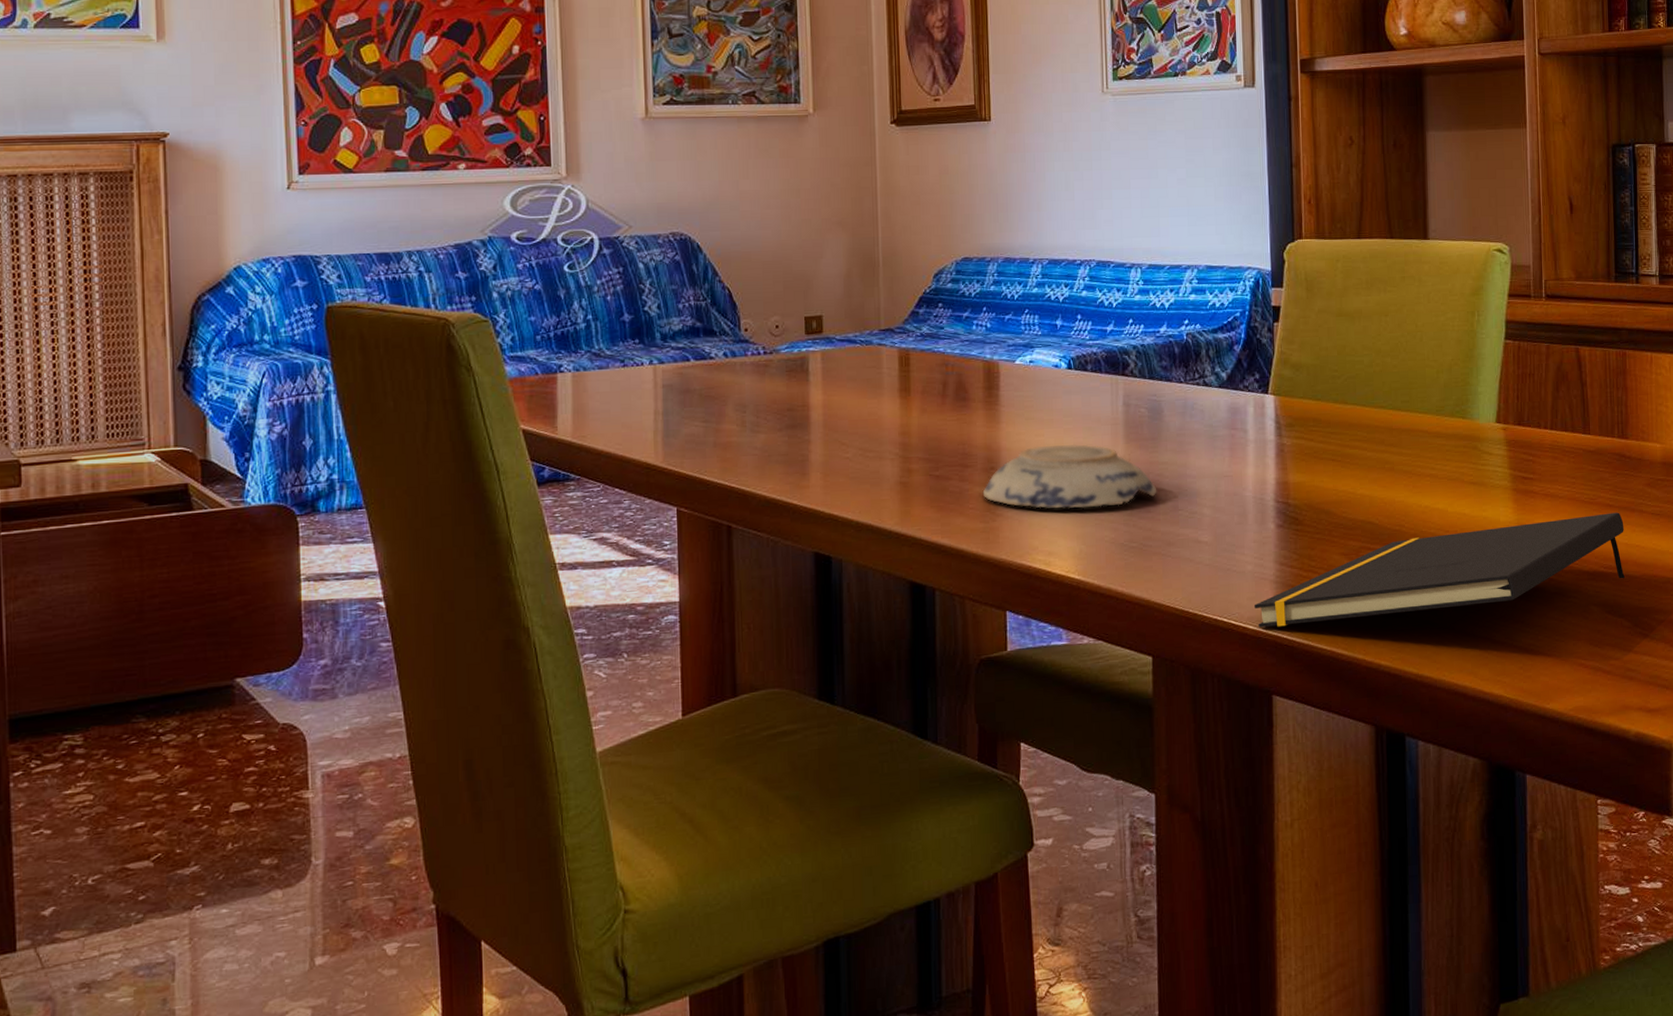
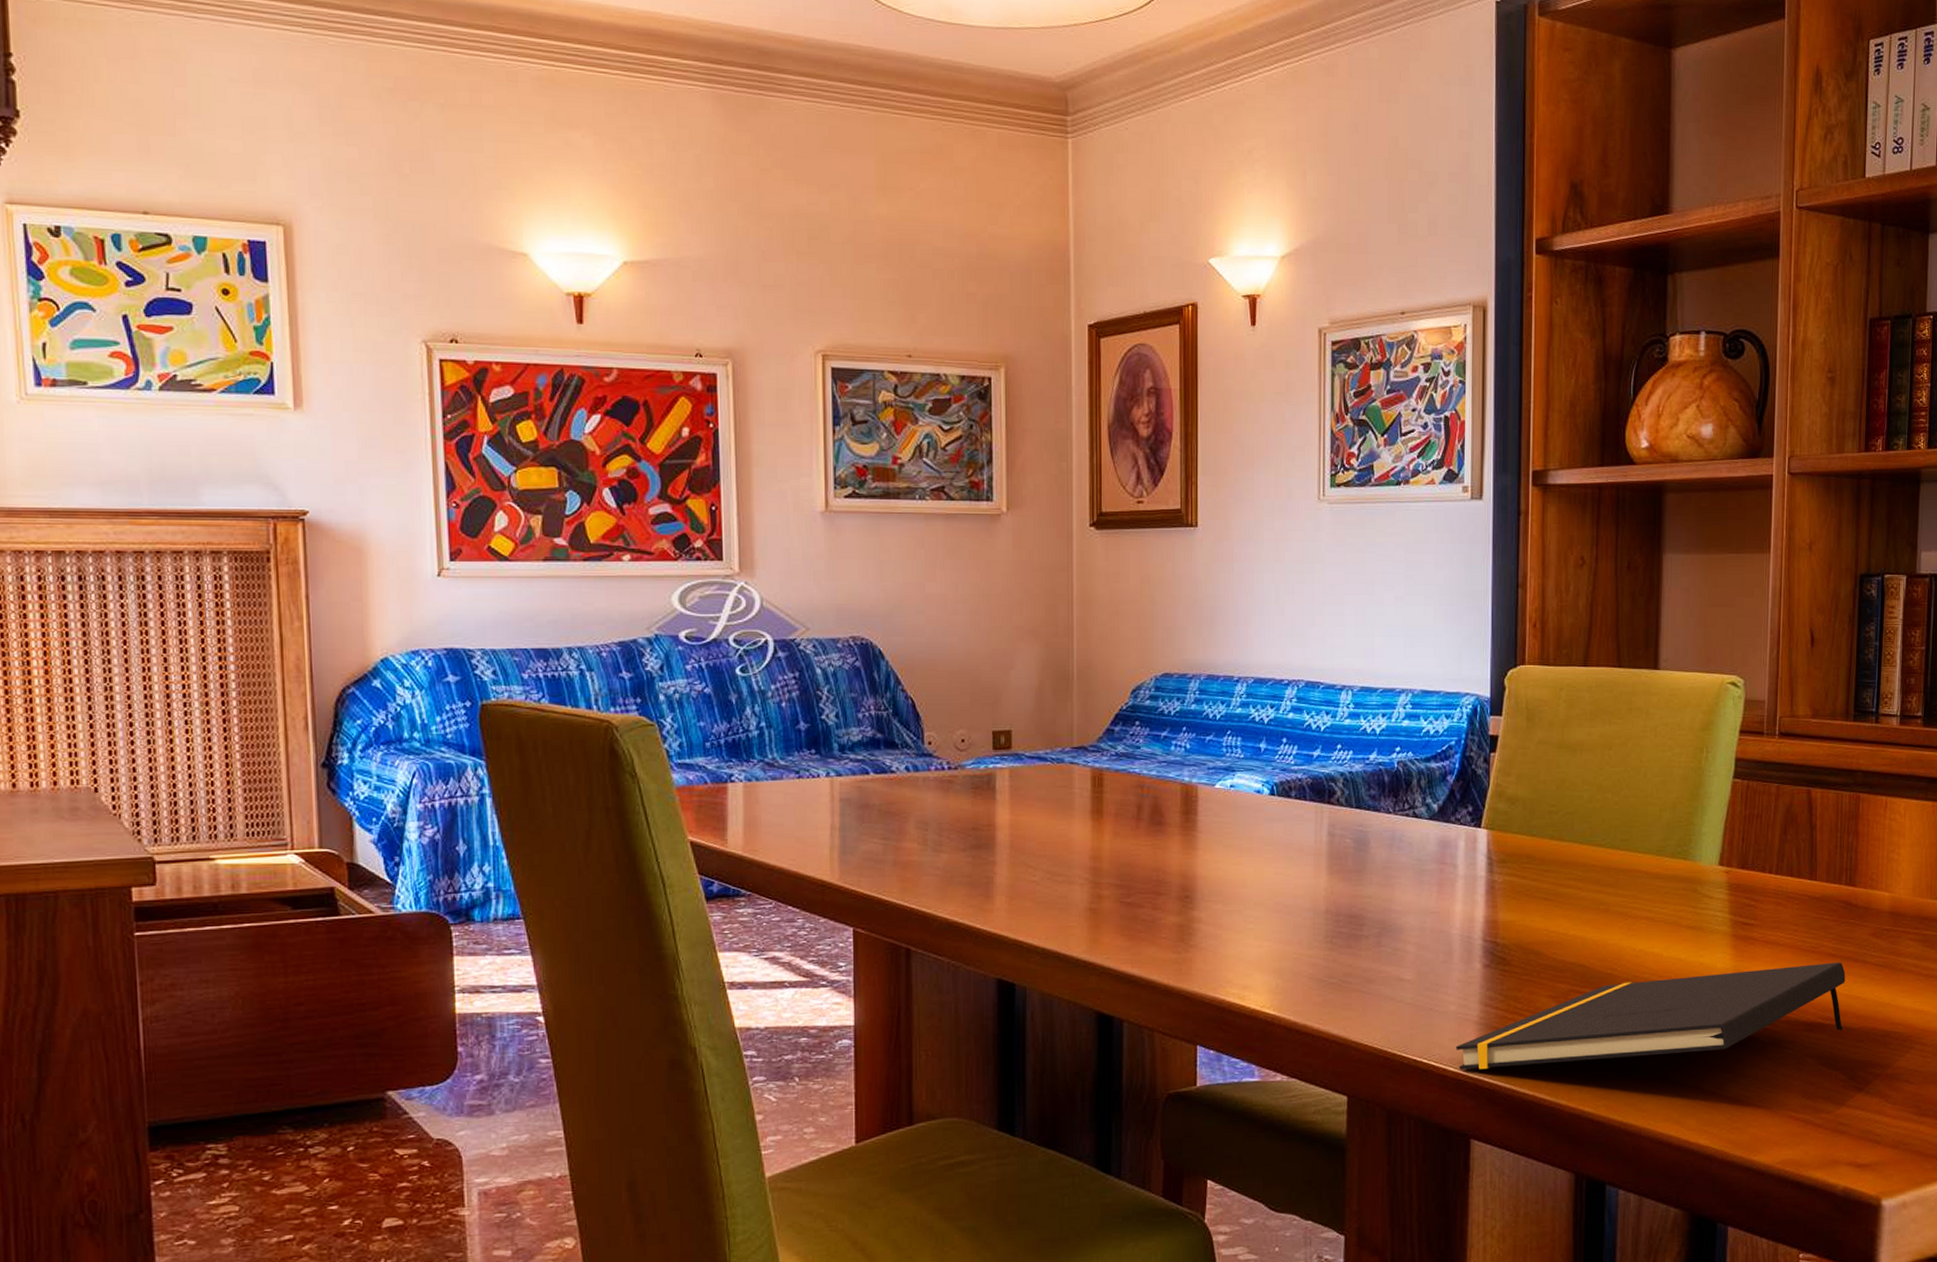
decorative bowl: present [982,443,1157,509] -> none [1176,874,1360,942]

